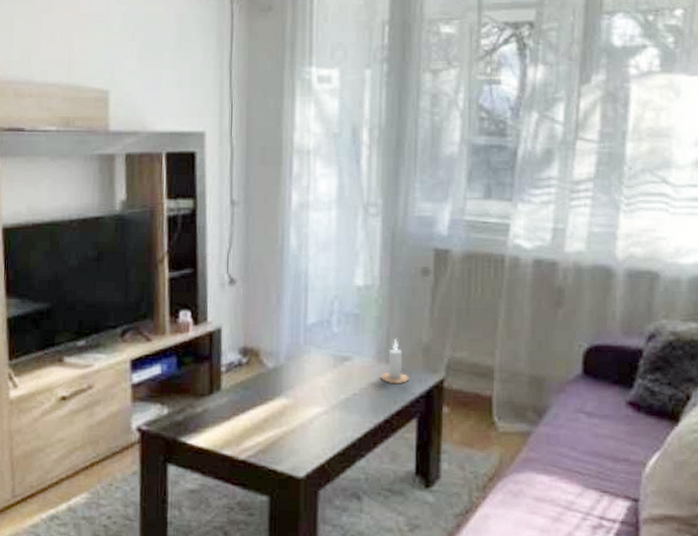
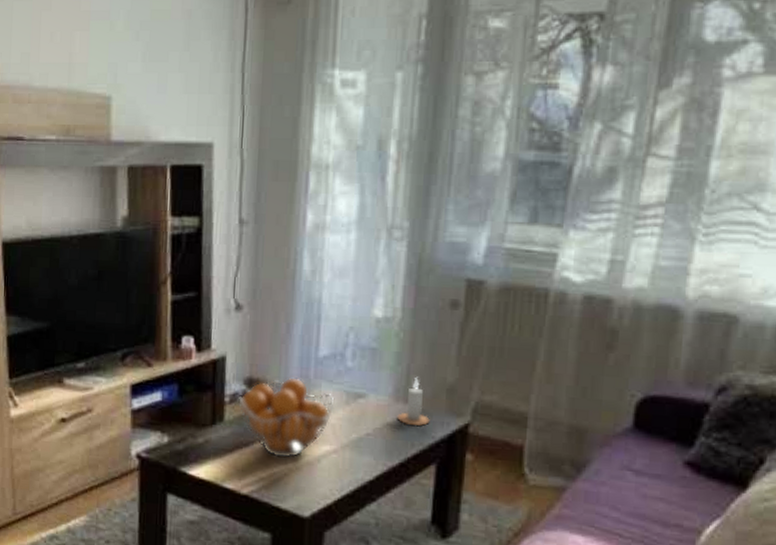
fruit basket: none [233,345,323,422] -> present [237,377,334,458]

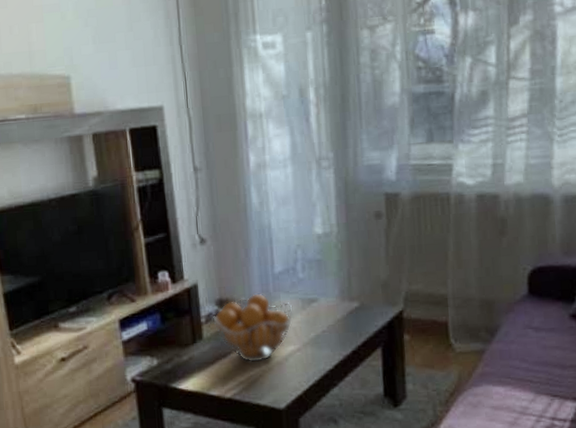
candle: present [397,376,430,426] -> none [345,278,372,318]

